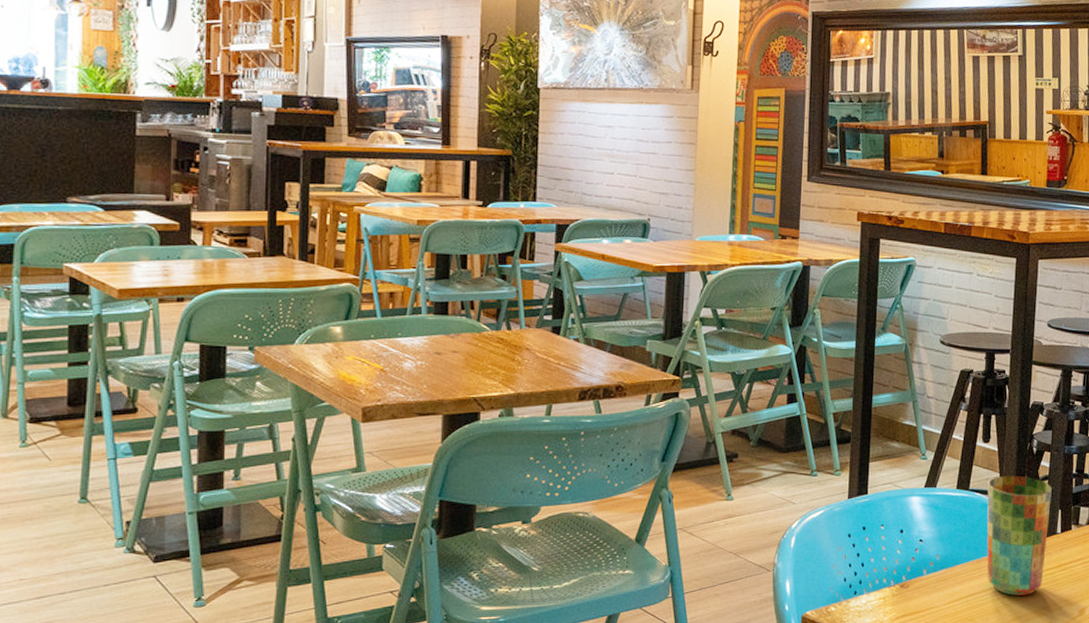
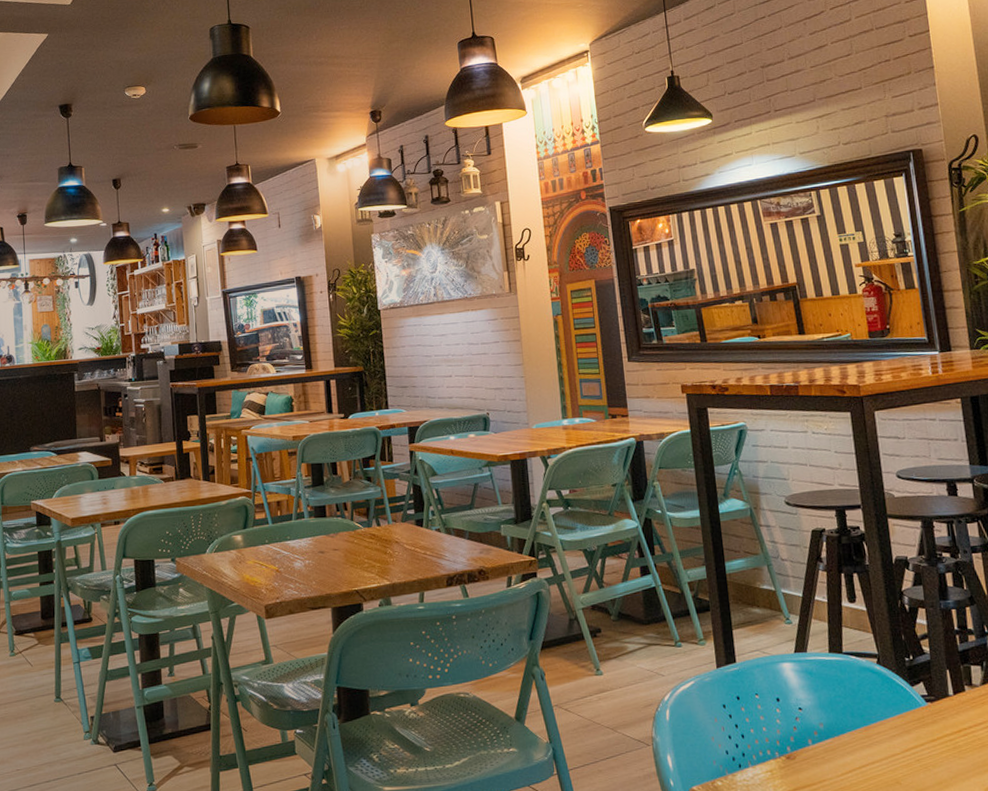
cup: present [986,475,1052,596] -> none [861,635,943,766]

